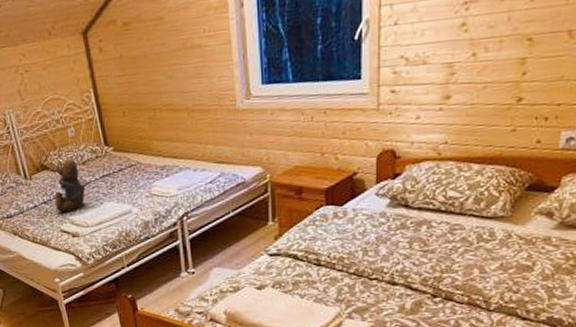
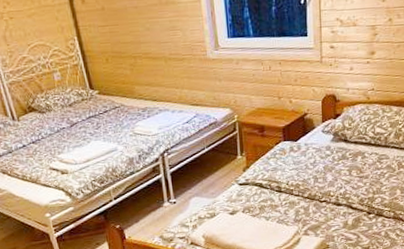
teddy bear: present [54,158,86,213] -> none [43,100,74,152]

